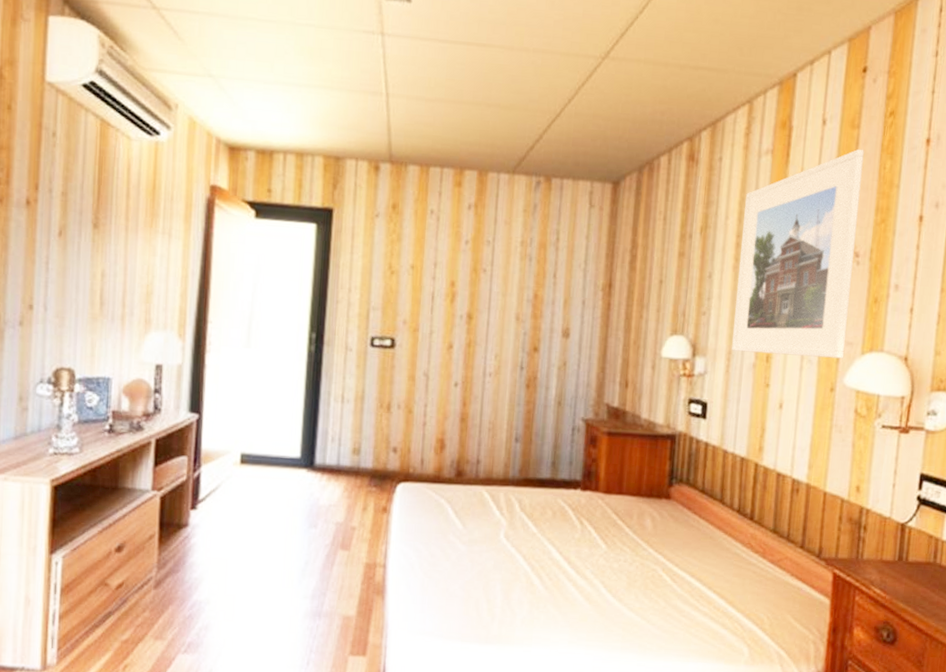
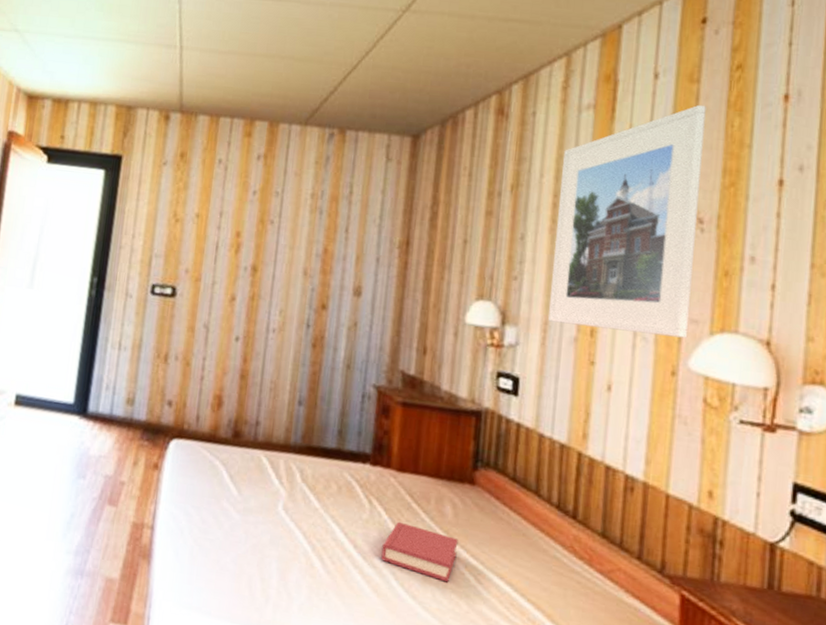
hardback book: none [592,537,657,585] -> present [381,521,458,583]

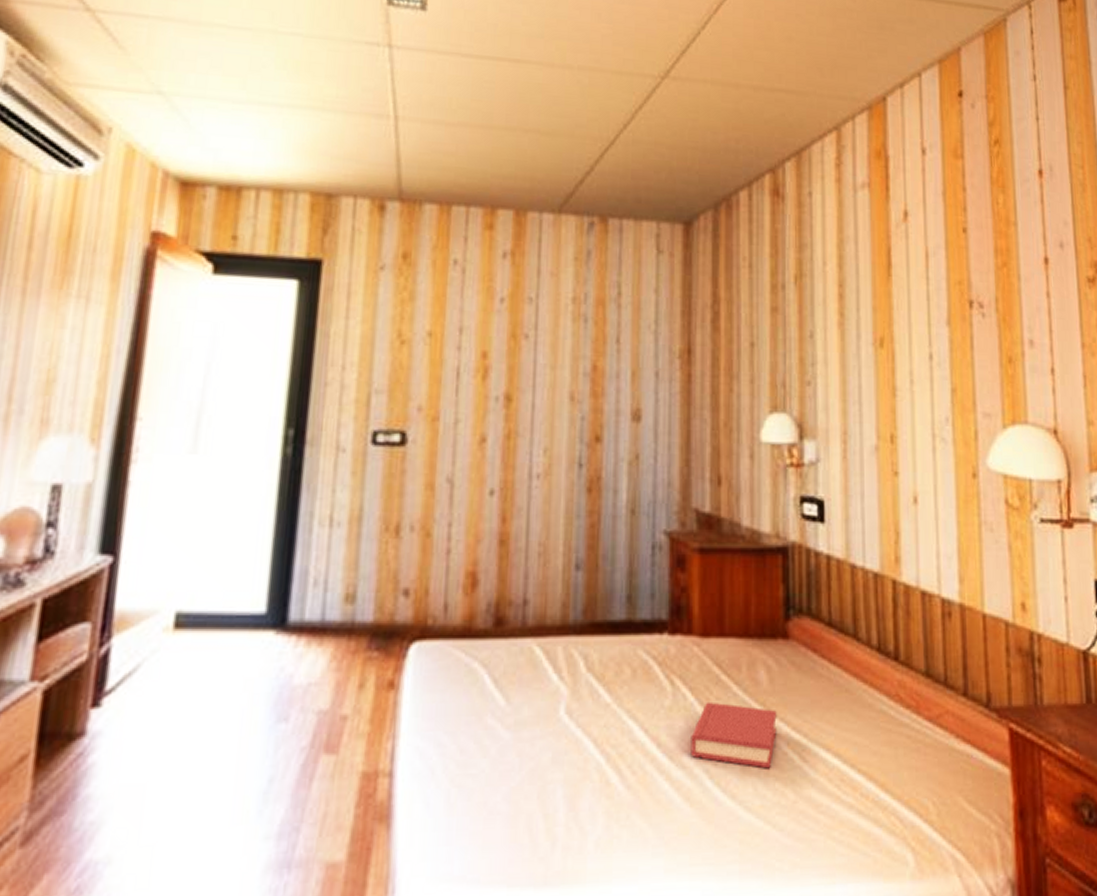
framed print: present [548,104,706,338] -> none [844,181,983,435]

